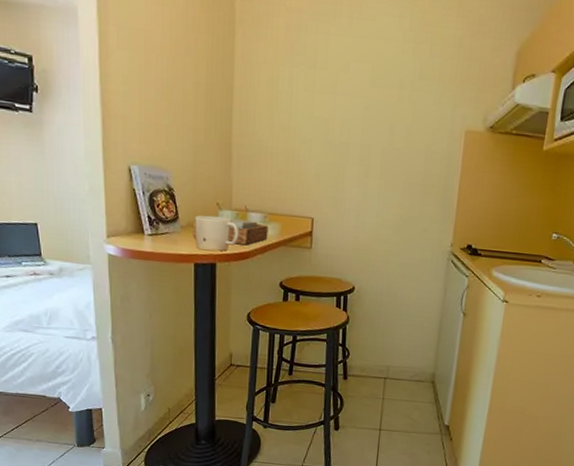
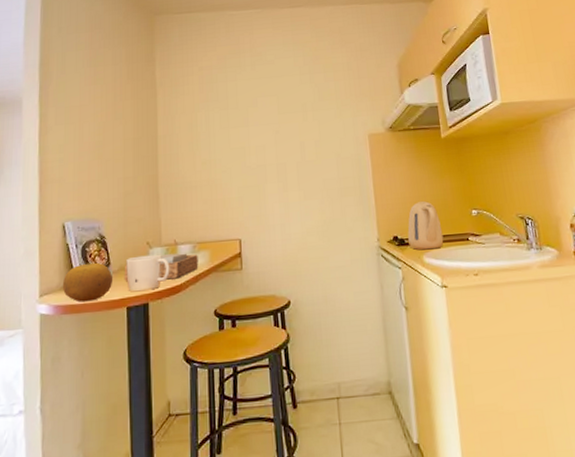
fruit: none [129,212,182,251] -> present [62,262,113,302]
kettle: none [481,214,518,265] -> present [407,200,444,250]

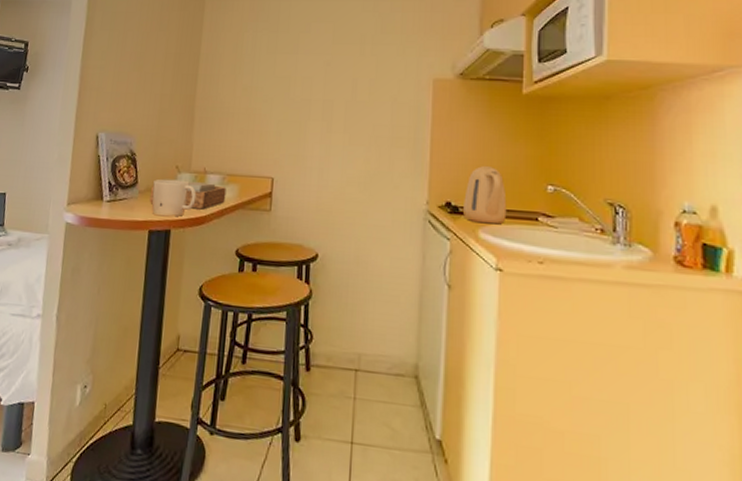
fruit: present [62,262,113,302] -> none [89,178,139,218]

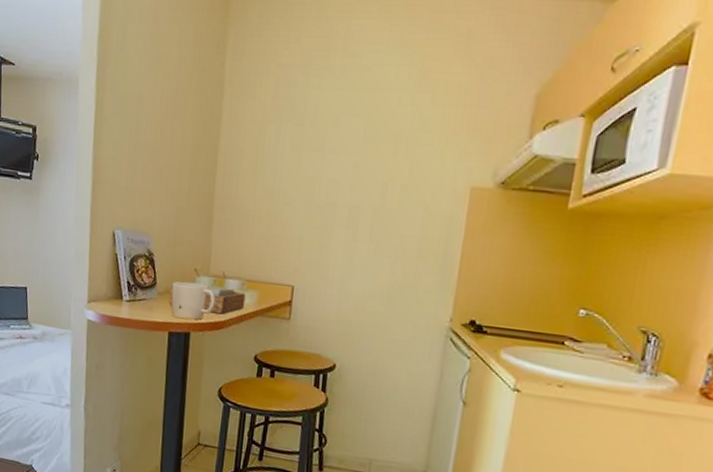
kettle: present [463,165,507,225] -> none [486,284,535,346]

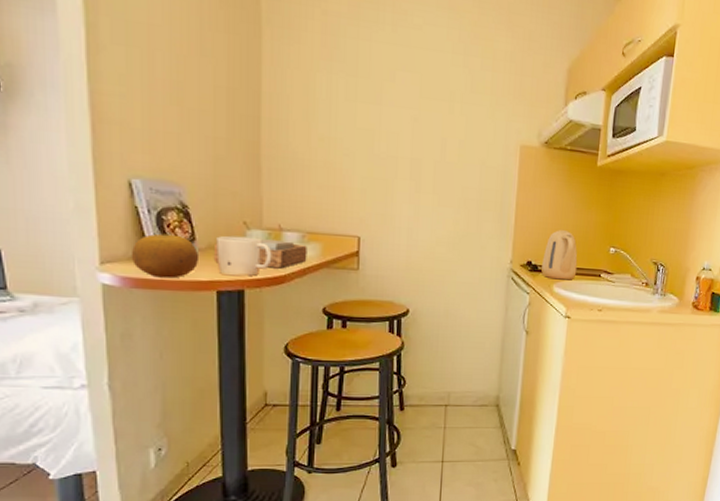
fruit: none [109,278,158,318] -> present [131,233,200,279]
kettle: none [486,284,535,346] -> present [541,229,578,280]

